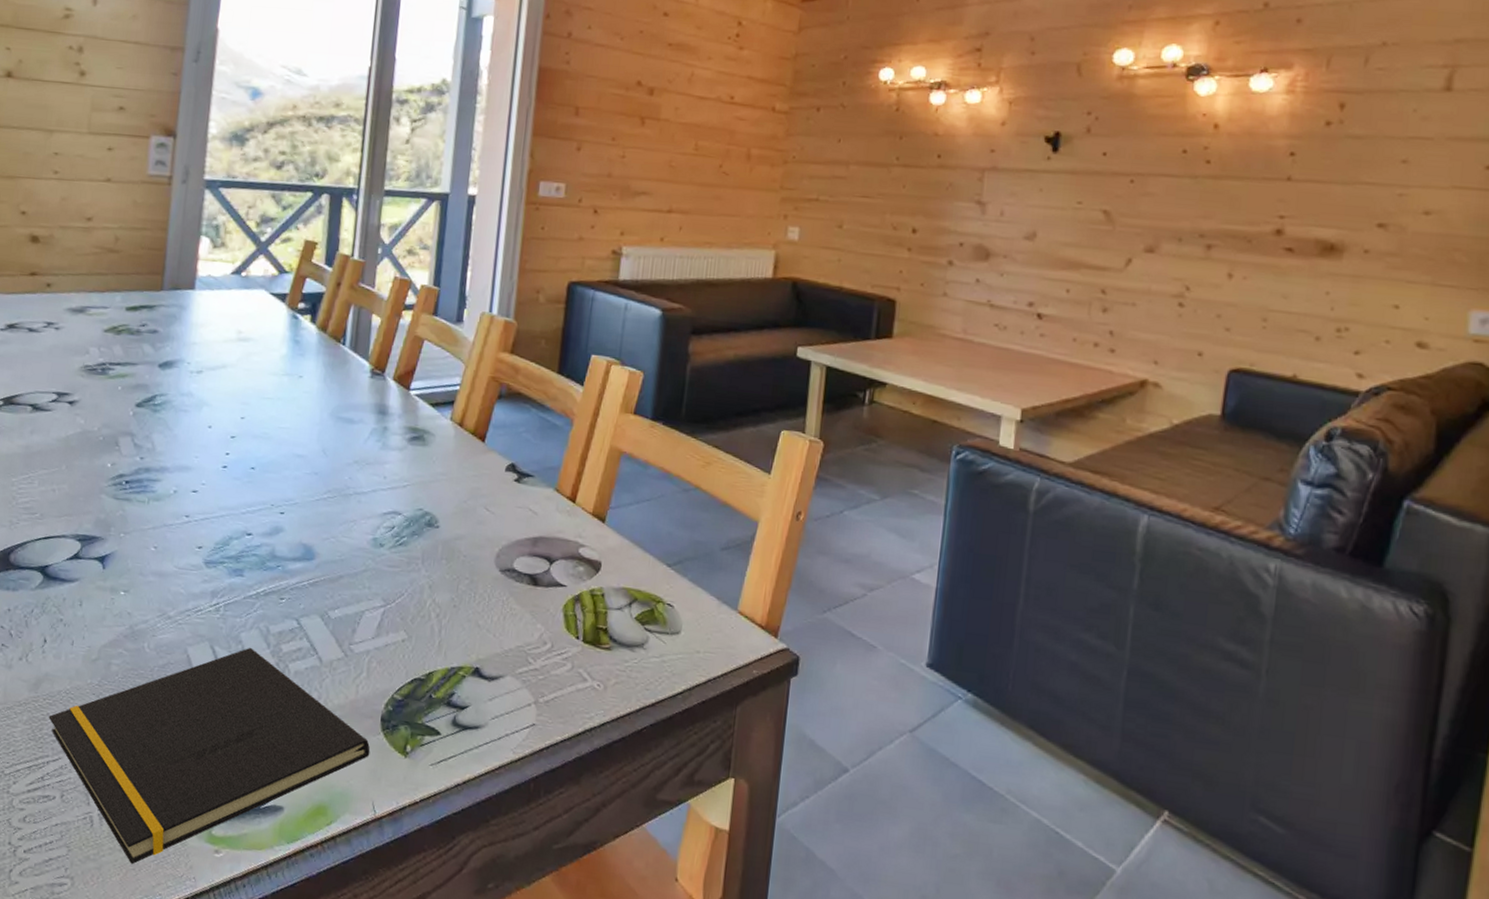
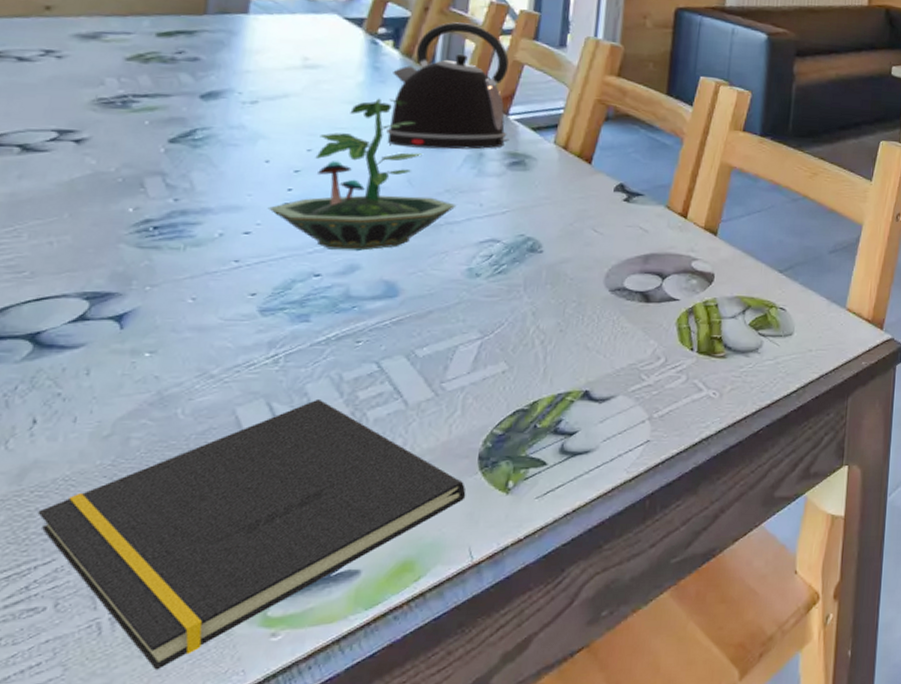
terrarium: none [210,370,364,514] -> present [267,98,457,251]
kettle: none [305,297,411,423] -> present [386,22,510,150]

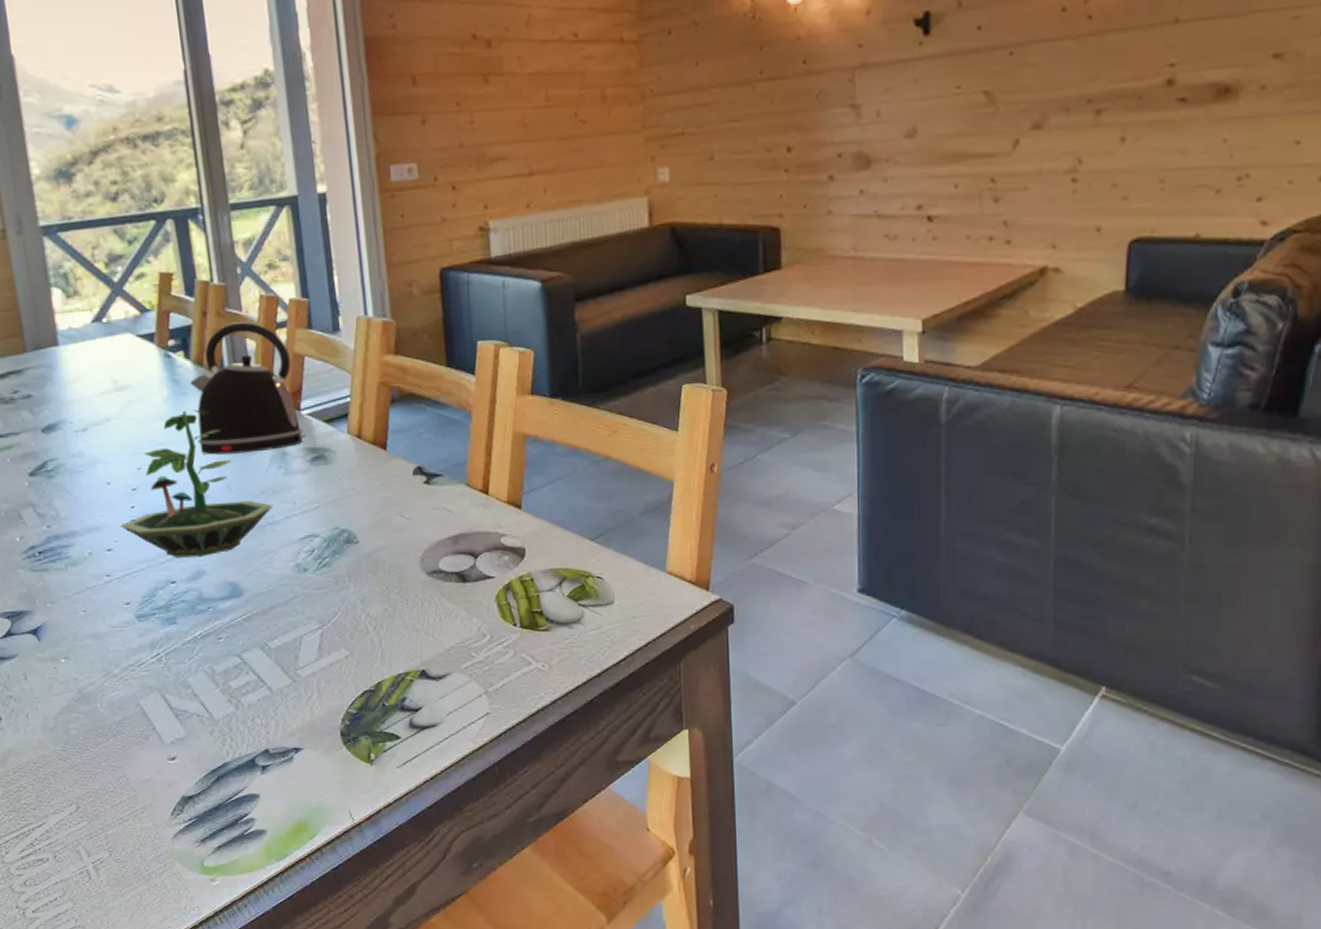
notepad: present [37,400,466,671] -> none [22,690,337,906]

